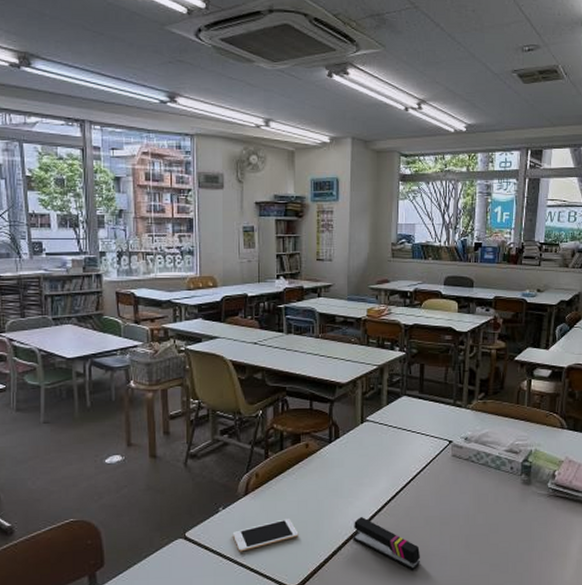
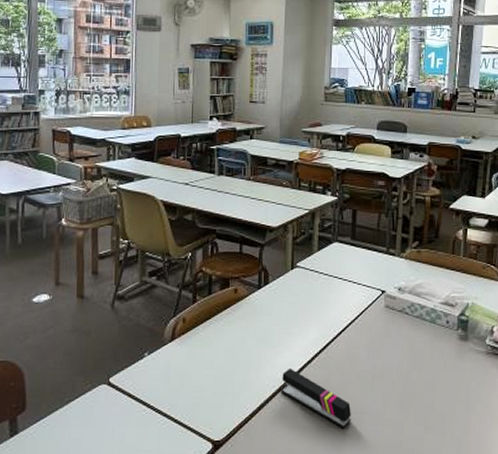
cell phone: present [232,519,299,552] -> none [157,367,225,401]

